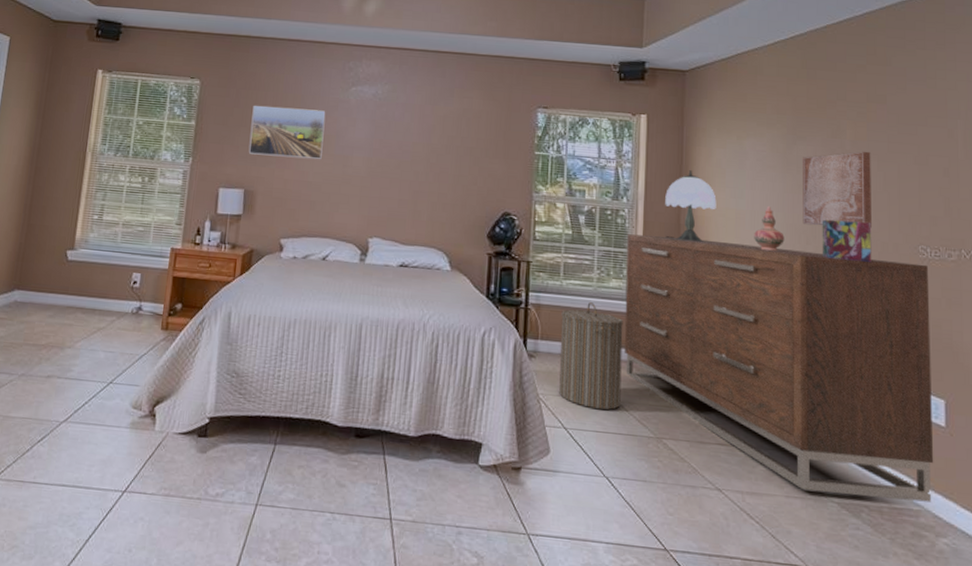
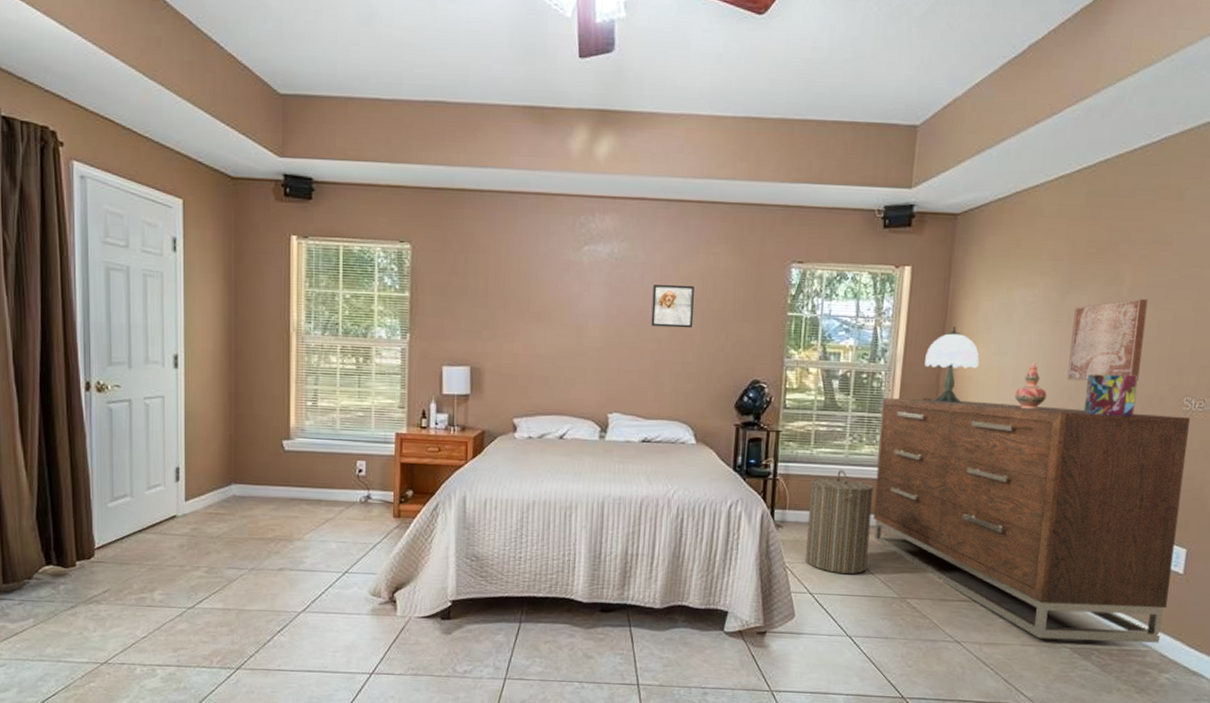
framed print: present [249,105,326,160] -> none [472,271,556,331]
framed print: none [410,122,450,163] -> present [651,284,694,329]

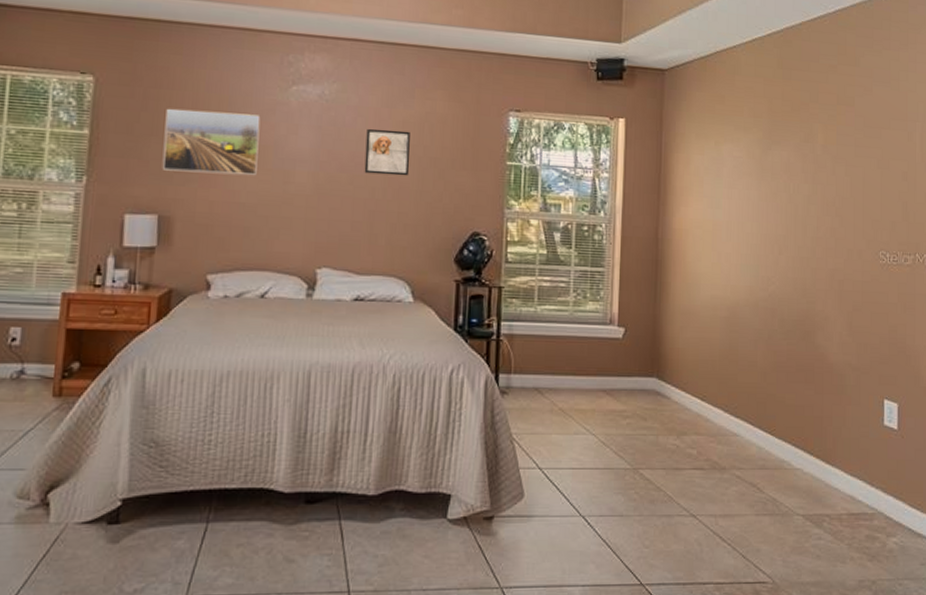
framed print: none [472,271,556,331] -> present [162,108,261,176]
laundry hamper: present [806,470,874,575] -> none [533,329,600,445]
dresser: present [873,398,1190,643] -> none [601,251,888,507]
table lamp: present [920,327,980,404] -> none [641,179,696,257]
decorative vase: present [1015,361,1047,409] -> none [730,215,759,263]
wall art: present [1067,298,1148,381] -> none [776,155,839,235]
decorative box: present [1084,374,1139,417] -> none [793,228,838,270]

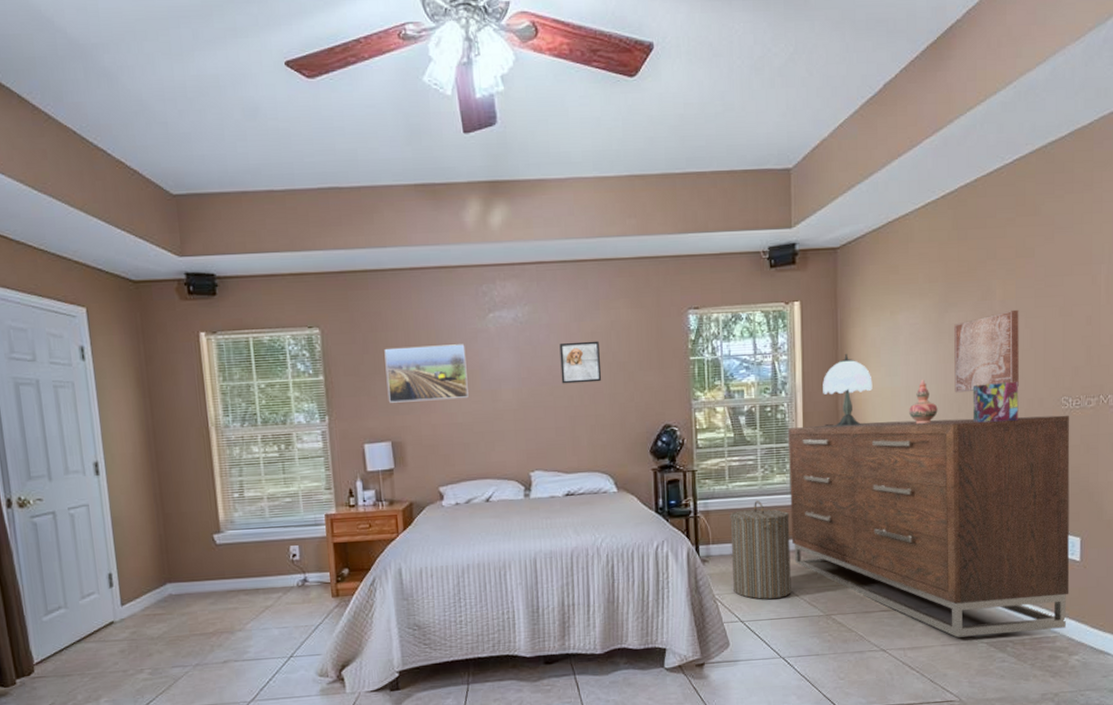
laundry hamper: none [533,329,600,445] -> present [730,501,791,600]
dresser: none [601,251,888,507] -> present [788,415,1070,638]
table lamp: none [641,179,696,257] -> present [822,354,876,427]
decorative vase: none [730,215,759,263] -> present [909,379,938,424]
wall art: none [776,155,839,235] -> present [954,309,1019,393]
decorative box: none [793,228,838,270] -> present [972,382,1019,423]

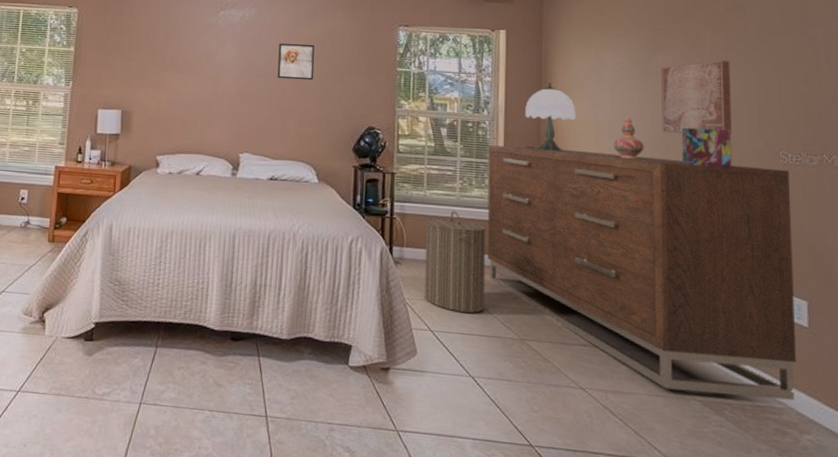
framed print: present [384,344,469,403] -> none [125,30,196,81]

